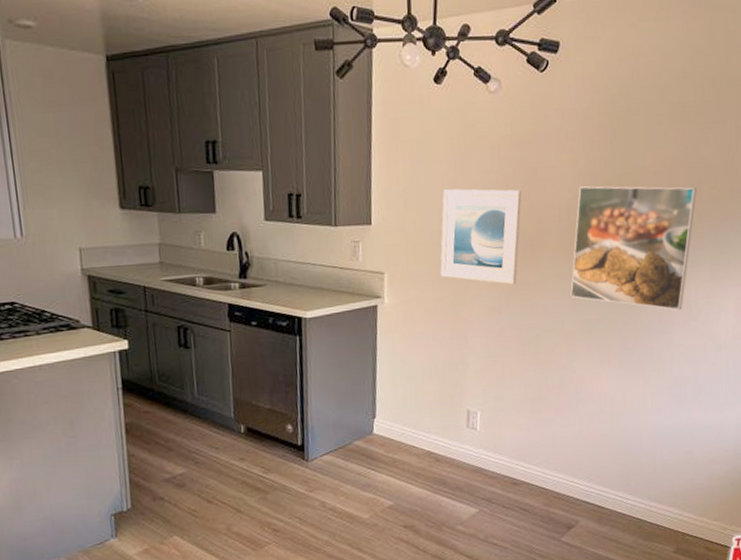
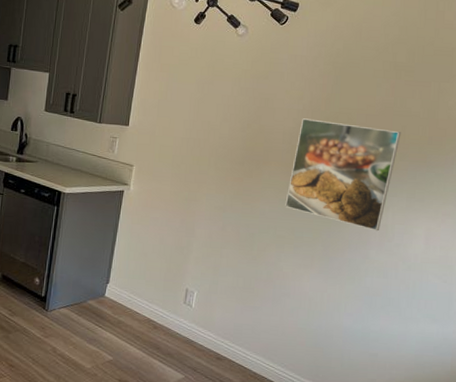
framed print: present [440,189,522,285] -> none [179,106,255,190]

